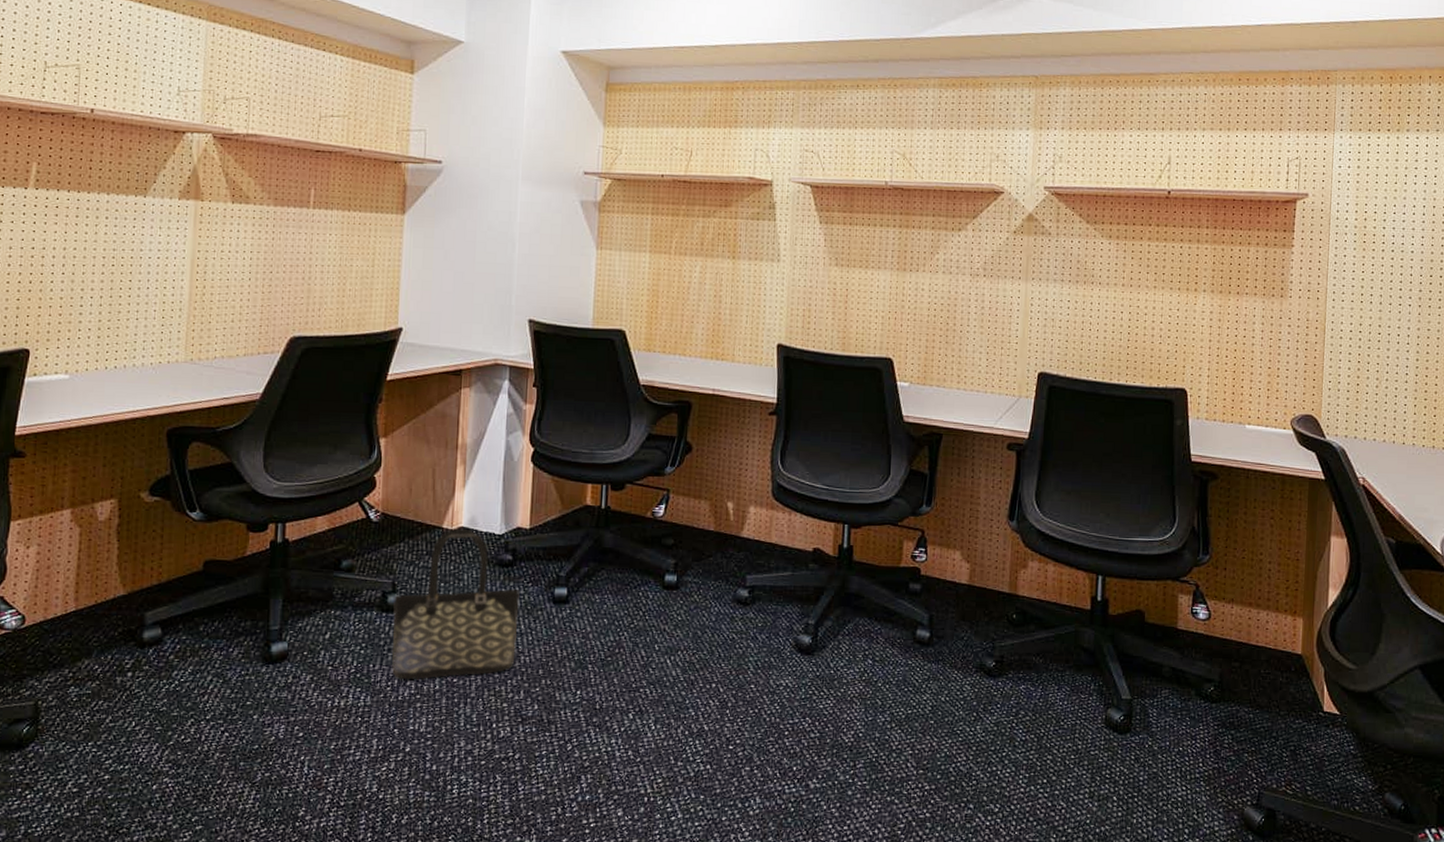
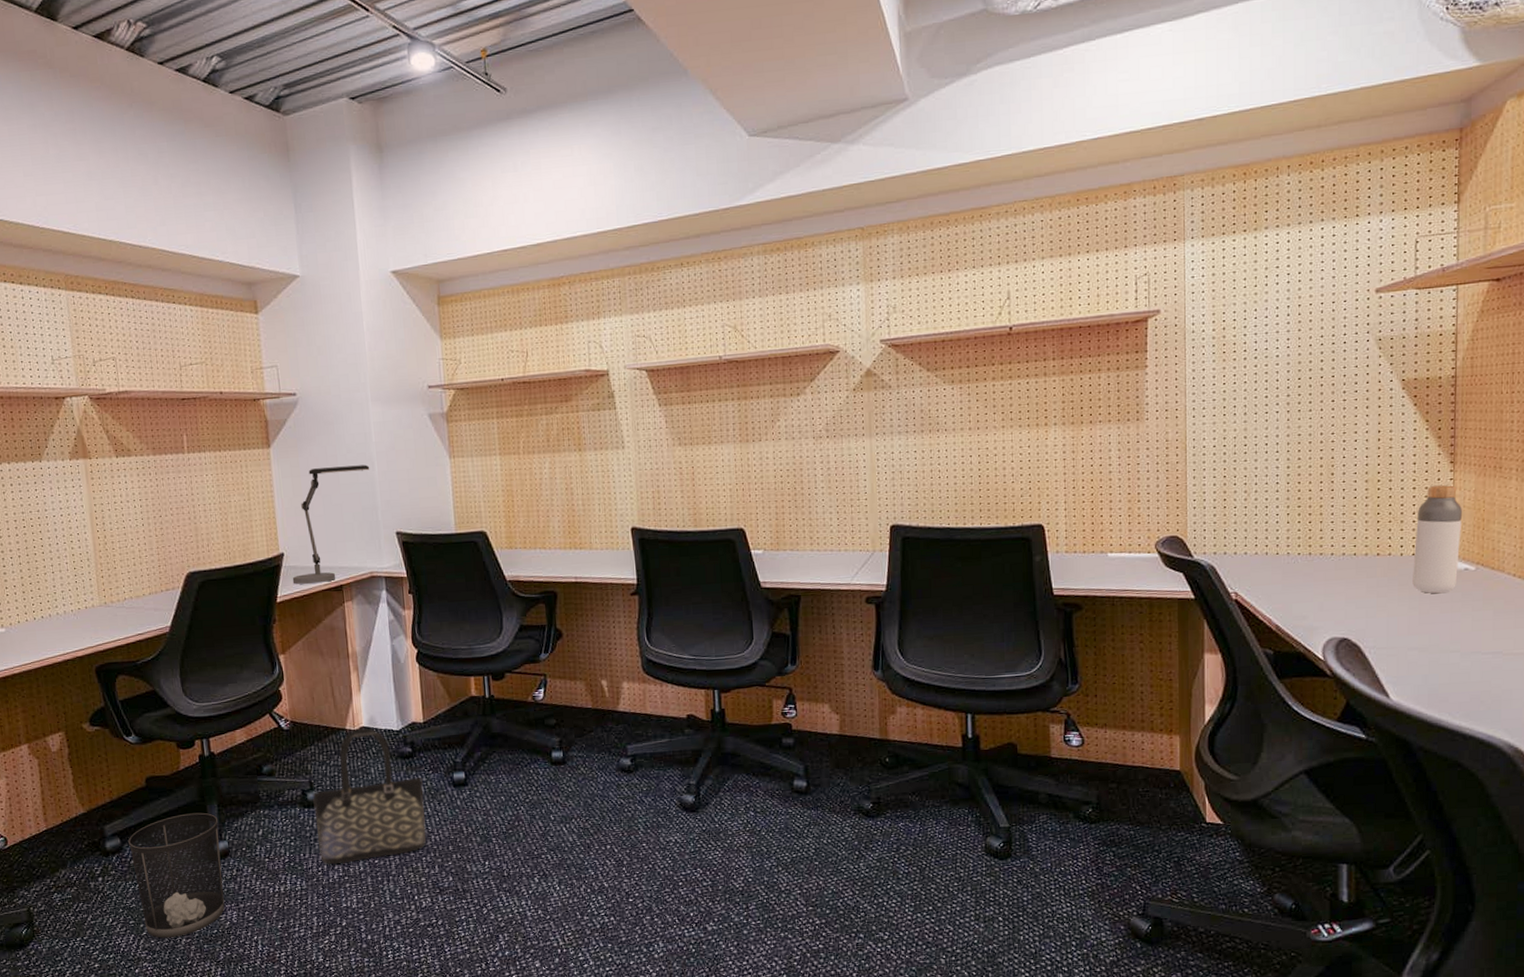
waste bin: none [171,606,281,751] -> present [128,812,225,939]
desk lamp: none [407,242,510,365] -> present [292,465,370,585]

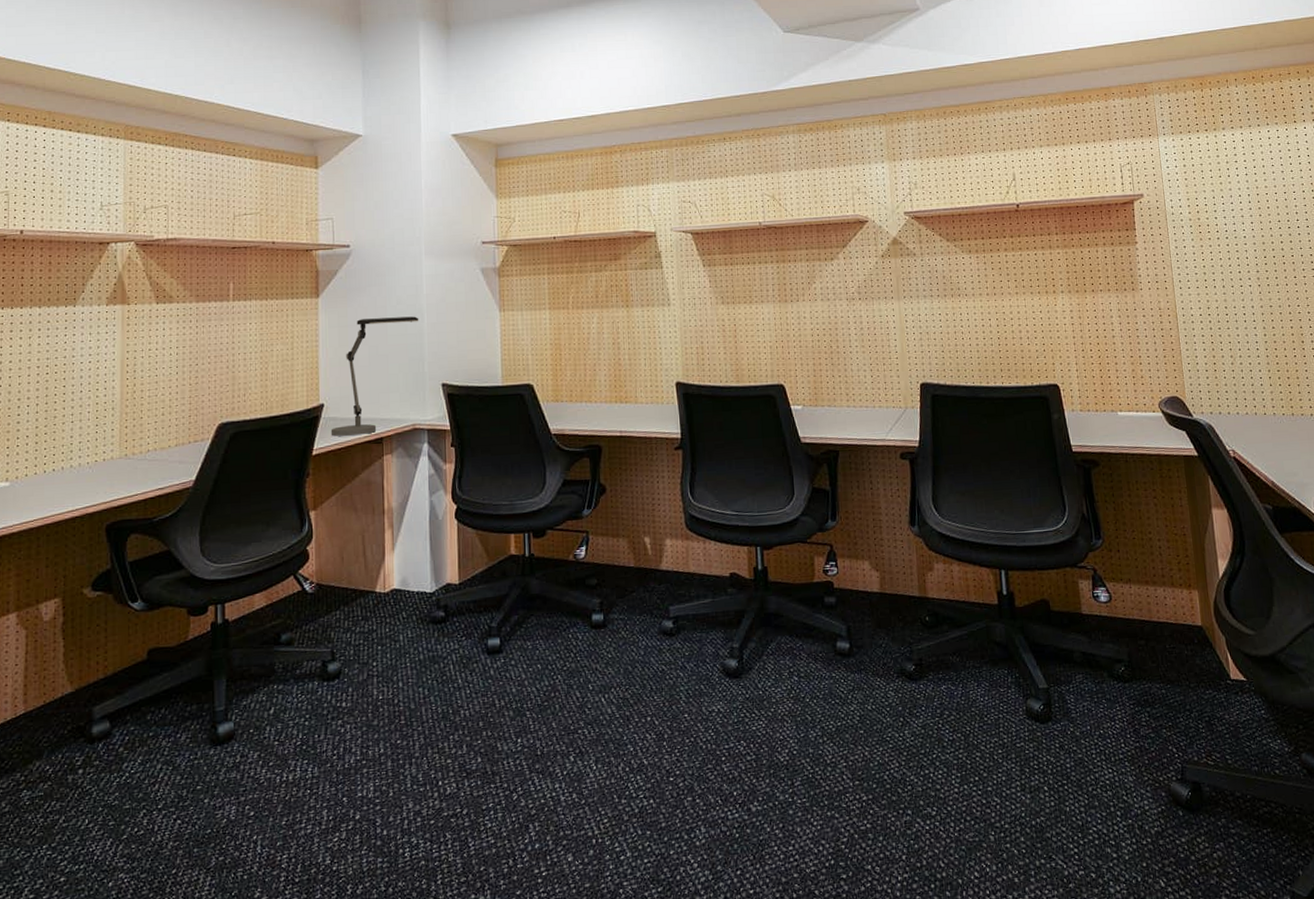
waste bin: present [128,812,225,939] -> none [119,689,226,843]
tote bag: present [312,728,426,864] -> none [334,590,455,746]

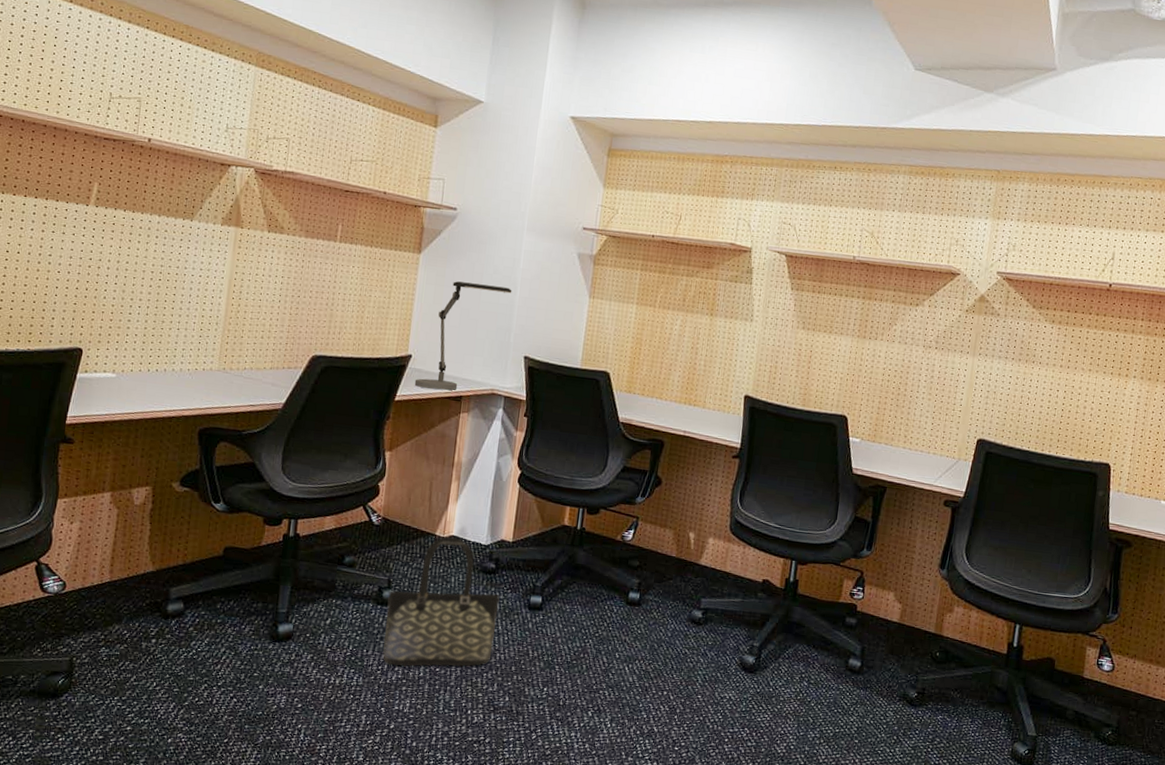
tote bag: none [334,590,455,746] -> present [383,536,500,666]

